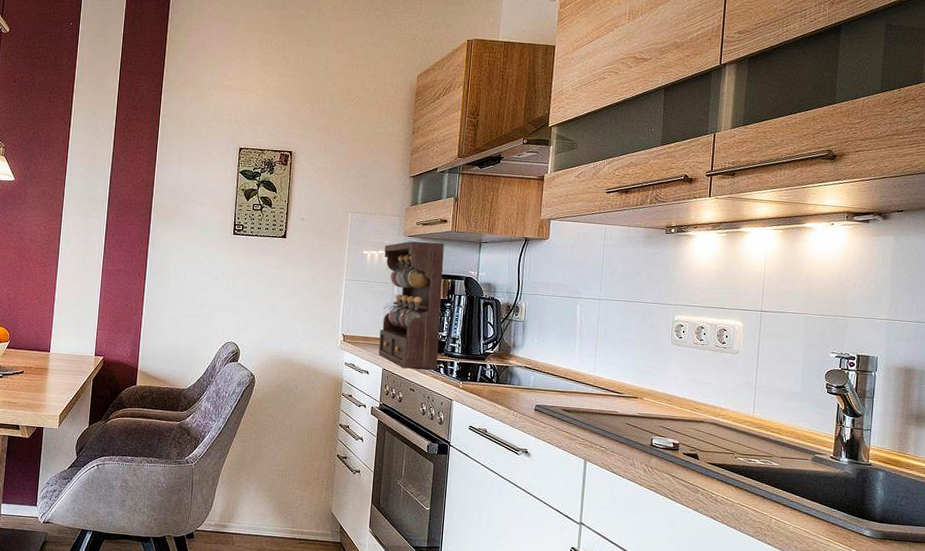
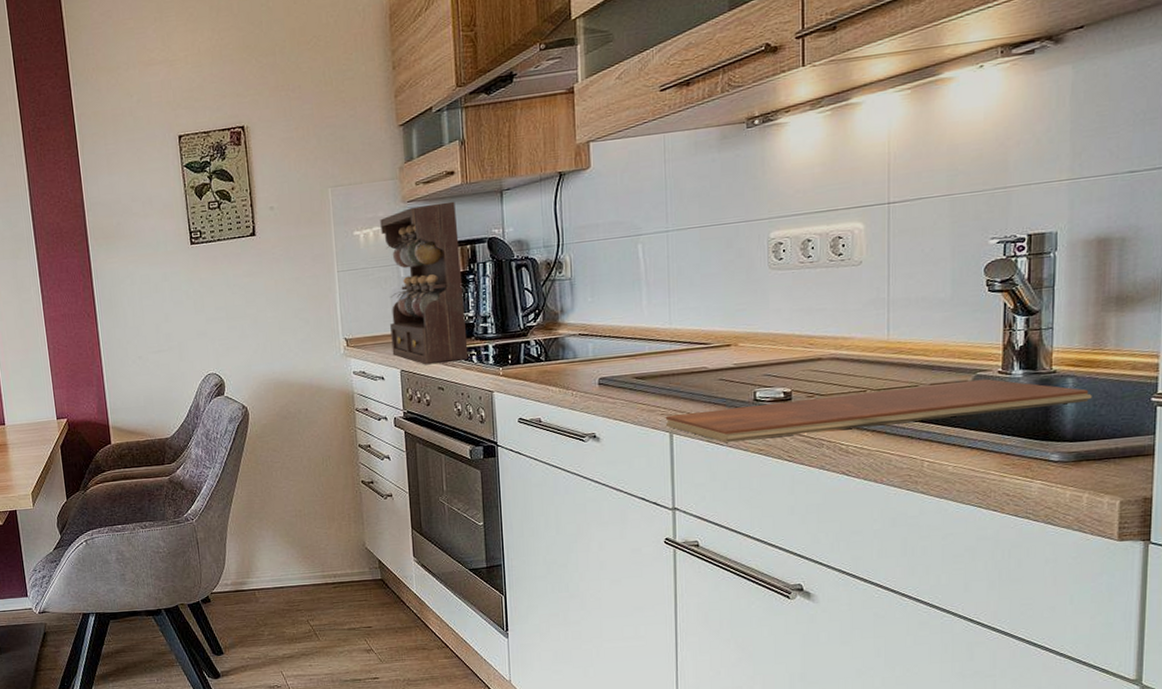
chopping board: none [582,445,896,493] -> present [665,378,1092,443]

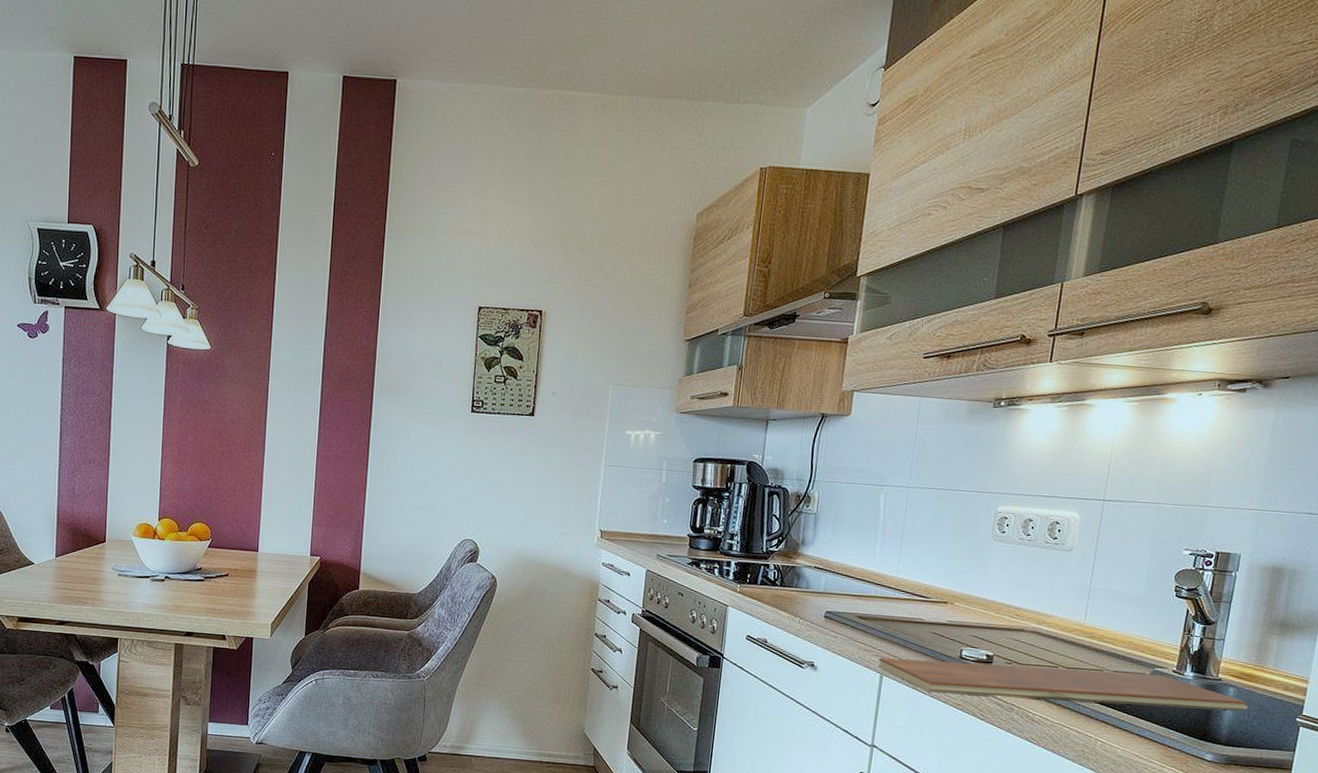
spice rack: present [380,201,469,365] -> none [641,419,724,571]

